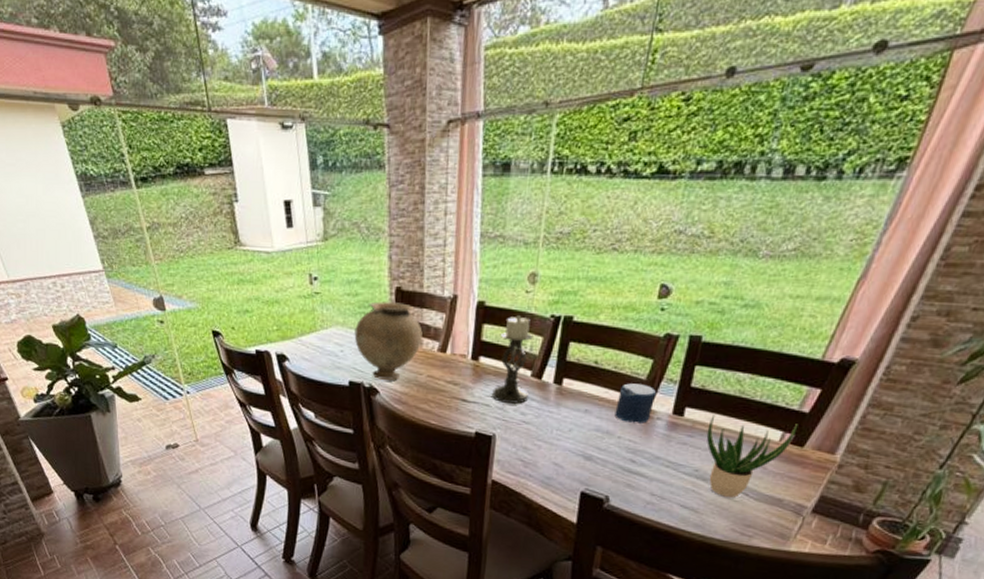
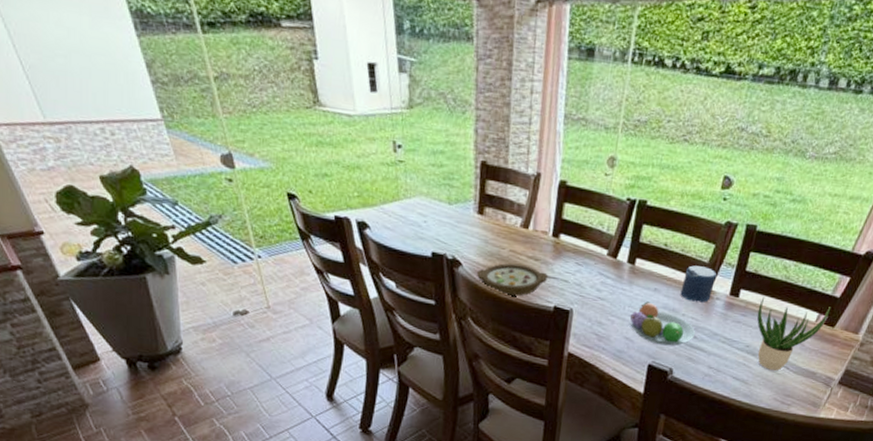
vase: present [354,301,423,380] -> none [438,174,506,254]
bowl: none [394,388,469,423] -> present [477,263,549,296]
candle holder: present [492,316,533,404] -> none [570,197,610,281]
fruit bowl: none [557,424,635,472] -> present [629,301,696,346]

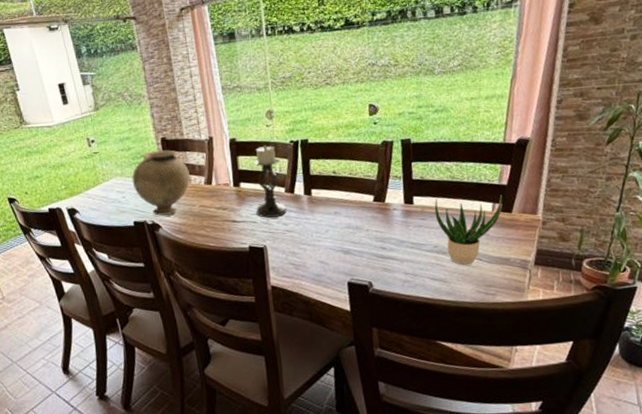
vase: none [438,174,506,254] -> present [132,150,190,216]
bowl: present [477,263,549,296] -> none [175,215,238,246]
candle holder: none [570,197,610,281] -> present [254,145,286,218]
fruit bowl: present [629,301,696,346] -> none [319,225,384,262]
candle: present [680,265,717,303] -> none [358,183,388,217]

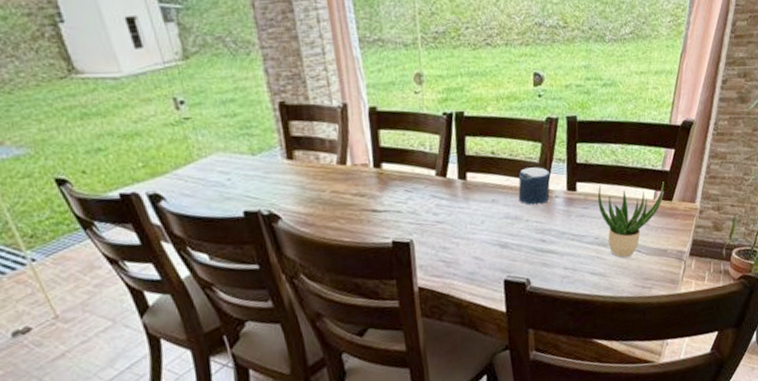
vase: present [132,150,190,216] -> none [240,118,318,204]
candle holder: present [254,145,286,218] -> none [399,117,437,207]
candle: none [358,183,388,217] -> present [518,167,551,205]

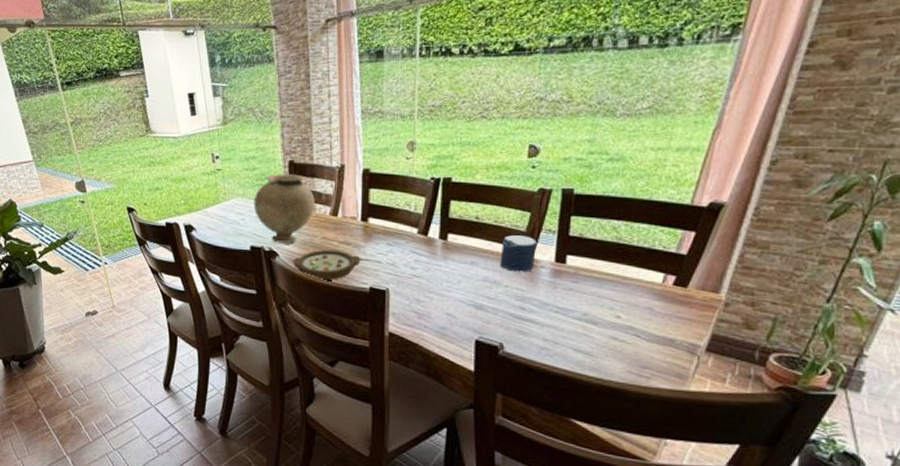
vase: none [240,118,318,204] -> present [253,174,315,243]
bowl: none [300,204,379,241] -> present [293,249,361,280]
potted plant: present [597,182,665,257] -> none [590,260,679,340]

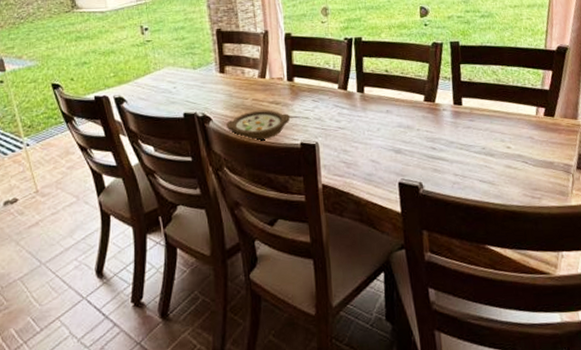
vase: present [253,174,315,243] -> none [184,41,244,108]
candle: present [500,235,538,272] -> none [409,84,438,116]

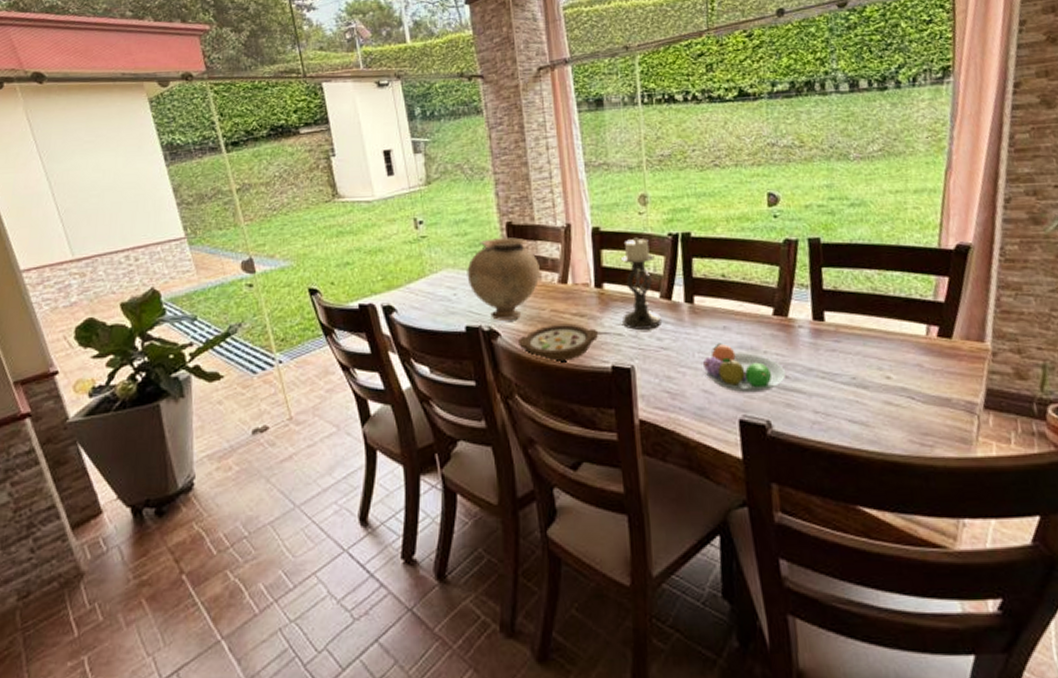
vase: none [184,41,244,108] -> present [467,237,540,320]
candle holder: none [308,41,339,114] -> present [621,237,661,330]
fruit bowl: none [370,123,434,162] -> present [702,343,787,393]

